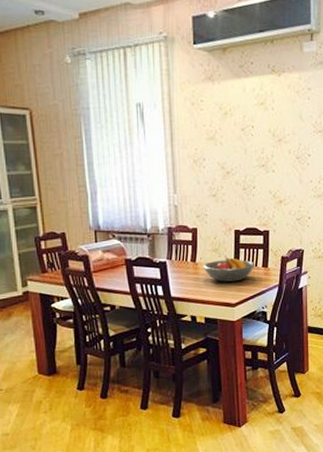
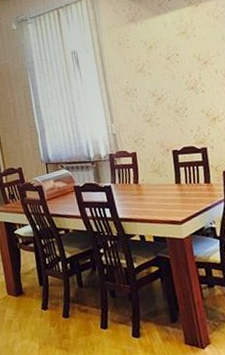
fruit bowl: present [203,257,255,282] -> none [146,176,197,201]

